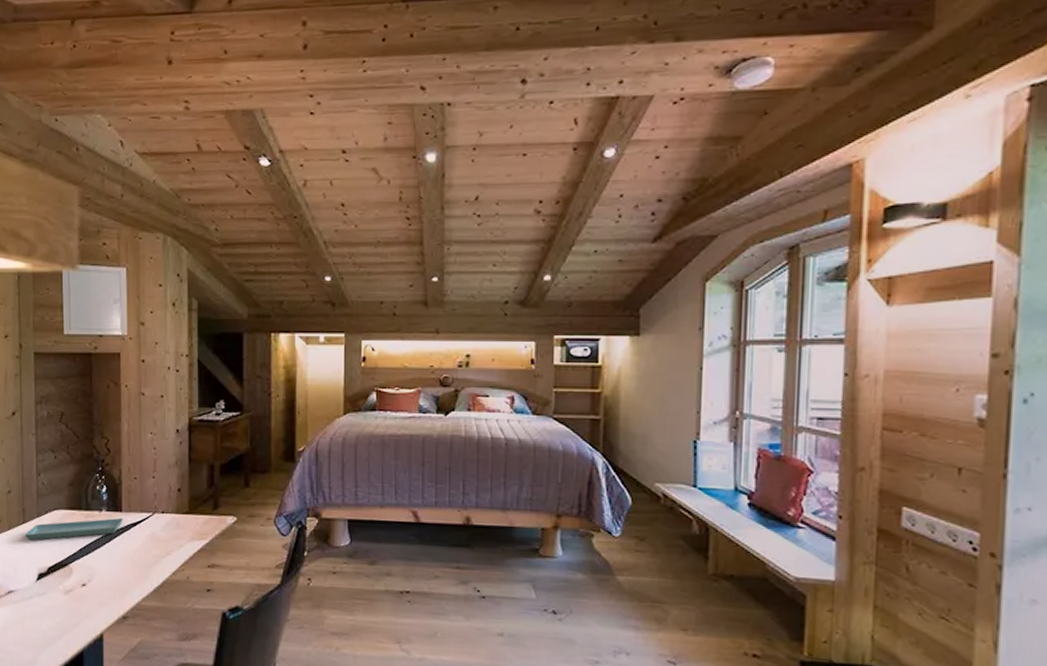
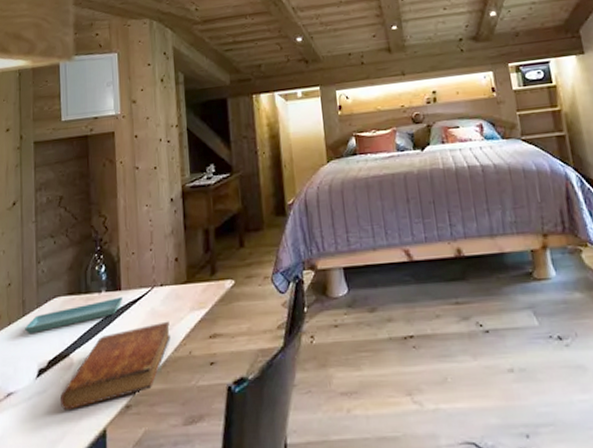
bible: none [59,546,169,613] -> present [59,321,170,411]

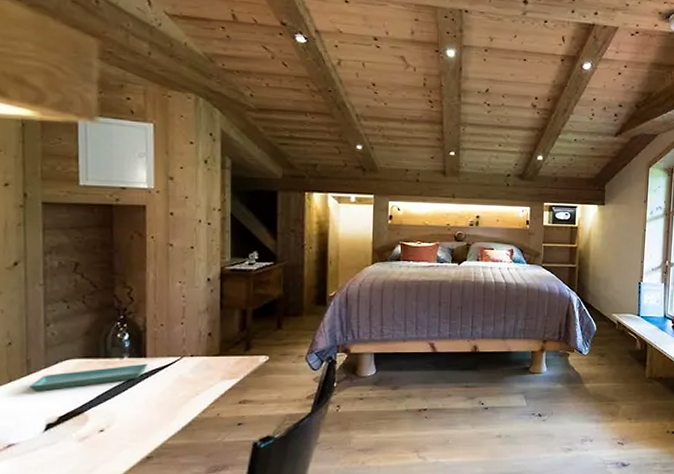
bible: present [59,321,170,411] -> none [71,387,198,460]

